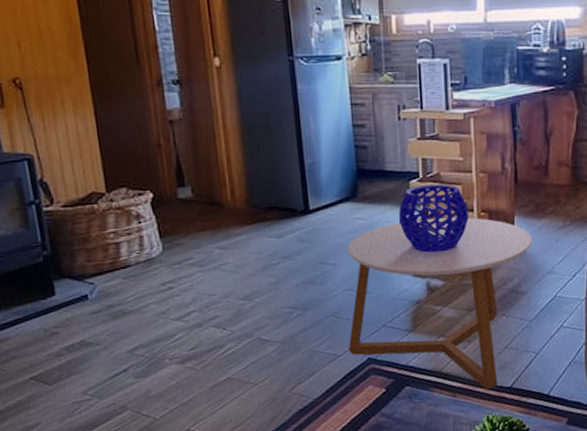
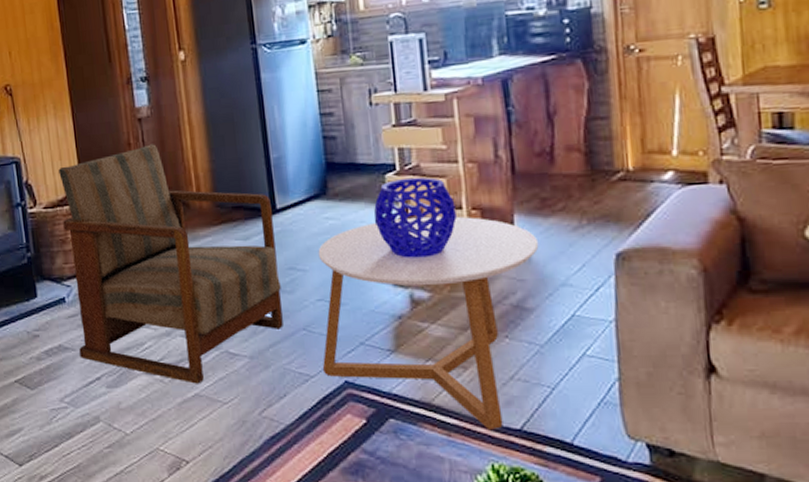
armchair: none [79,146,314,369] -> present [59,144,283,384]

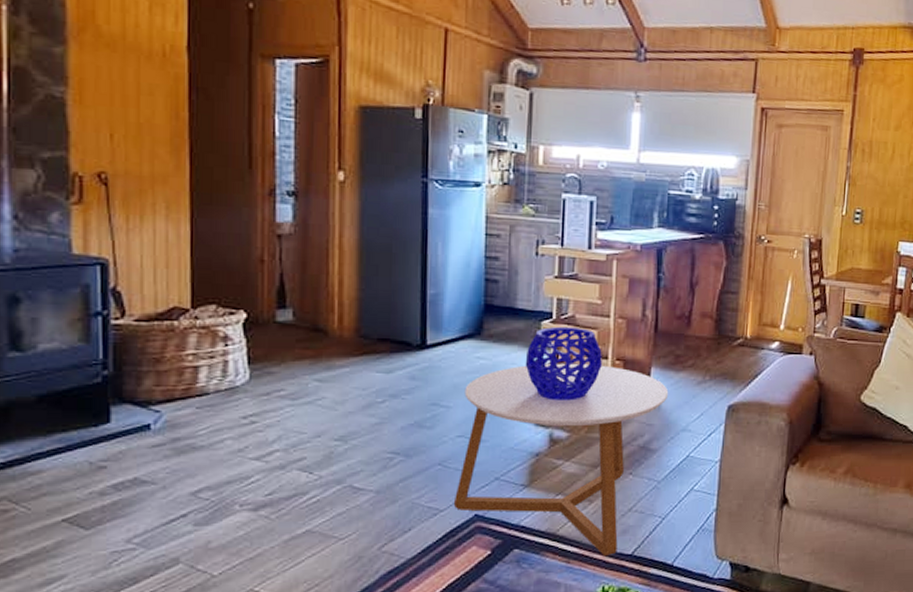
armchair: present [59,144,283,384] -> none [160,264,421,520]

